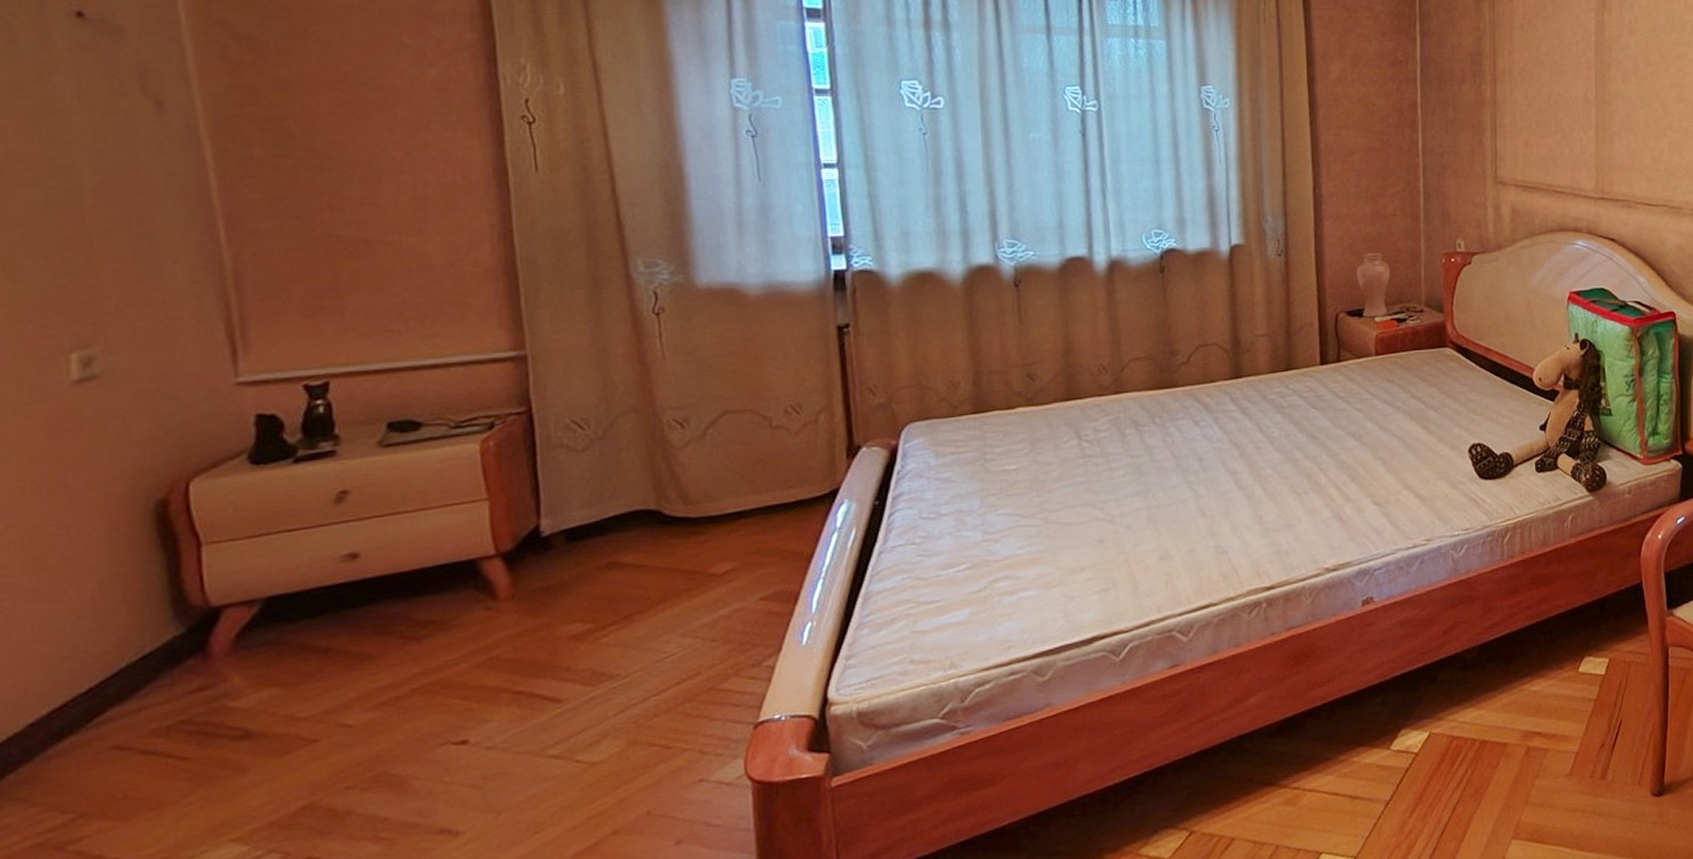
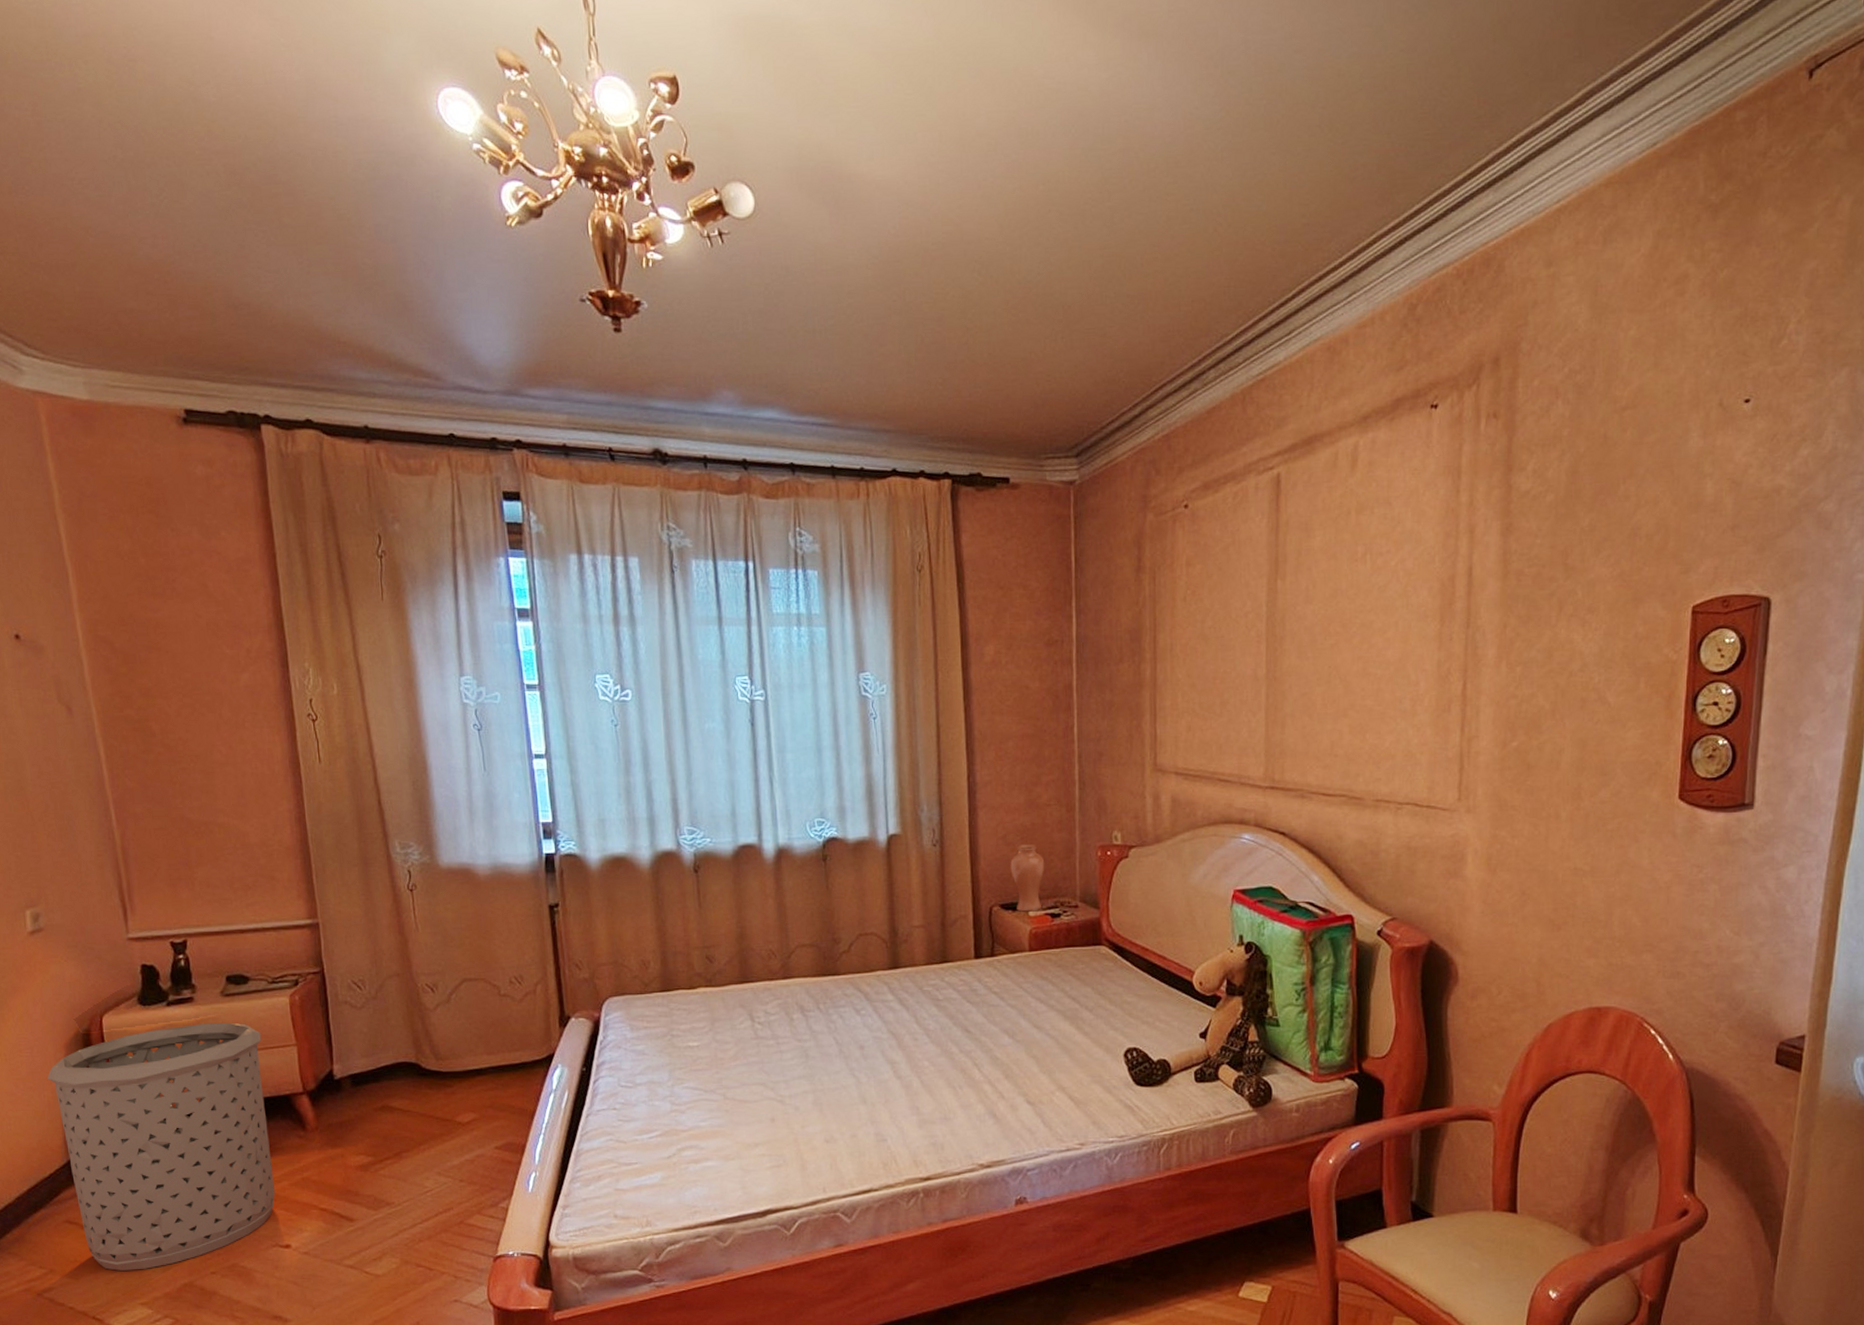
laundry basket: none [93,478,448,803] -> present [47,1022,275,1271]

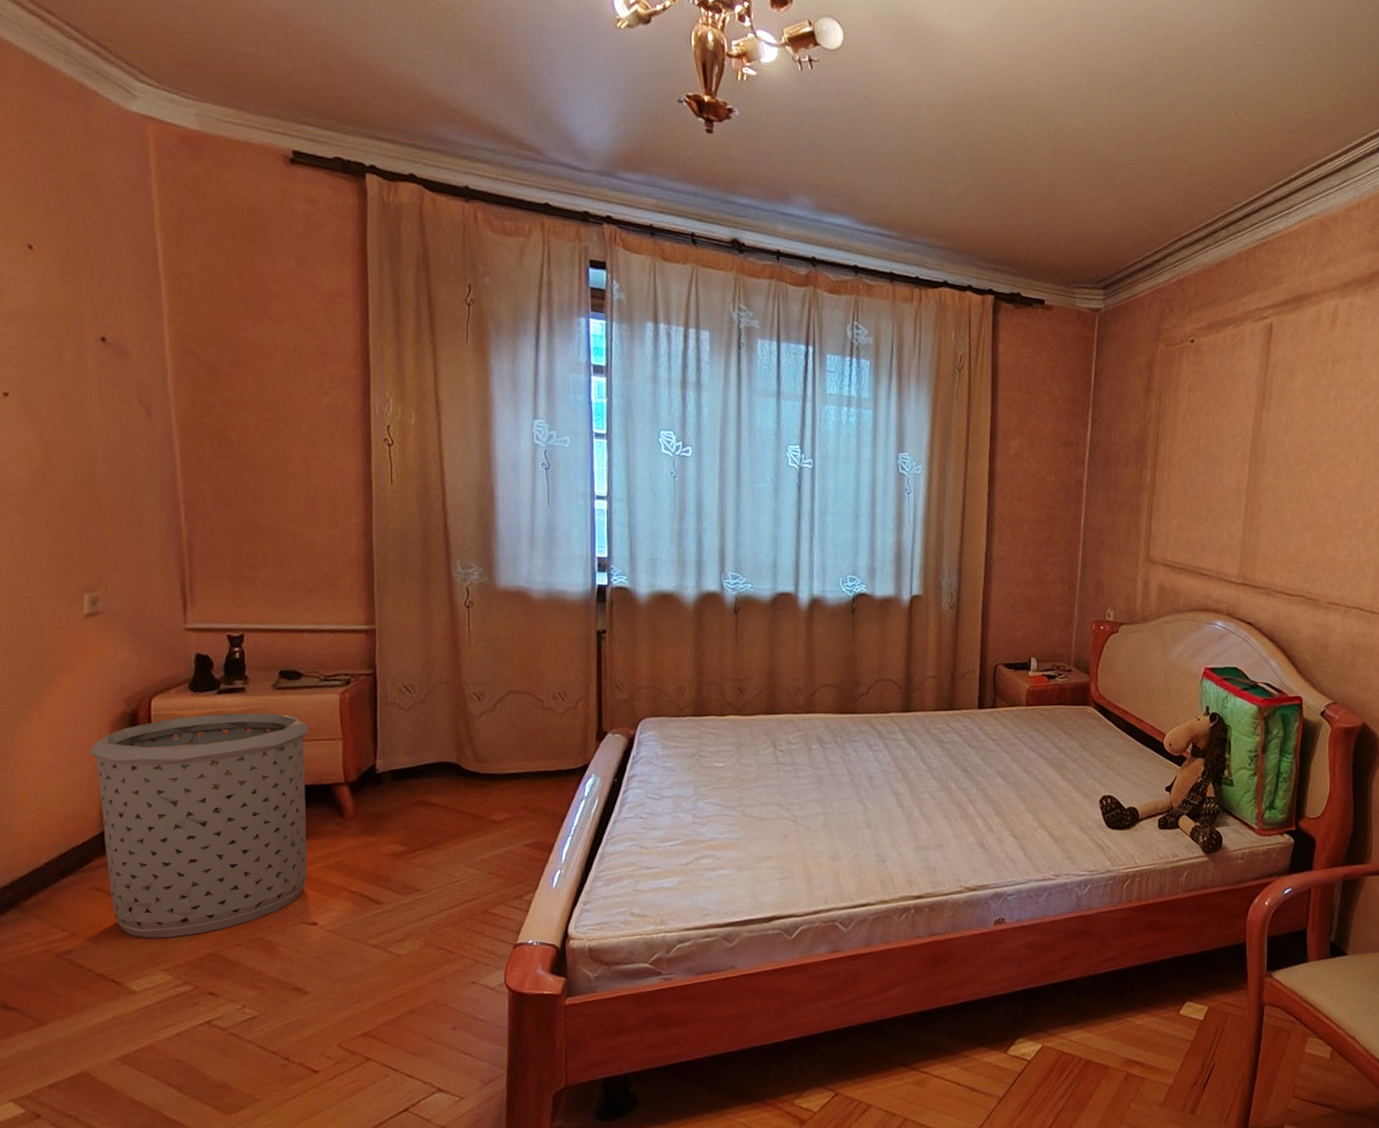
vase: present [1010,843,1045,912] -> none [1015,613,1046,672]

